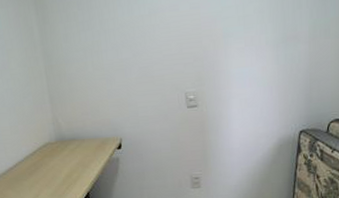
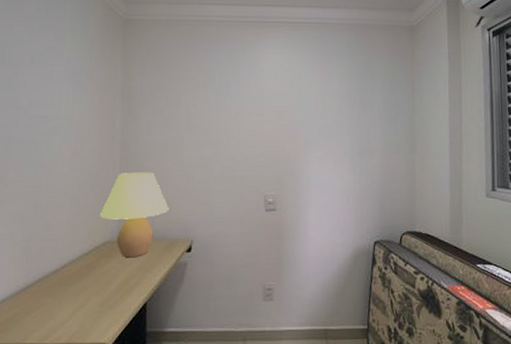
table lamp: none [36,79,97,156] -> present [100,173,169,258]

